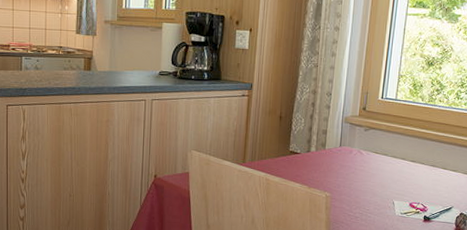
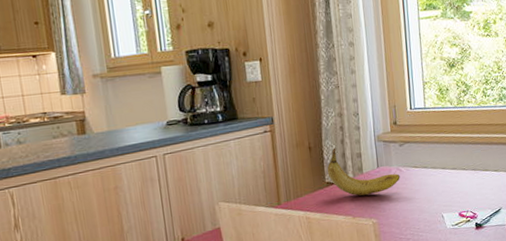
fruit: none [292,121,360,170] -> present [327,147,400,196]

